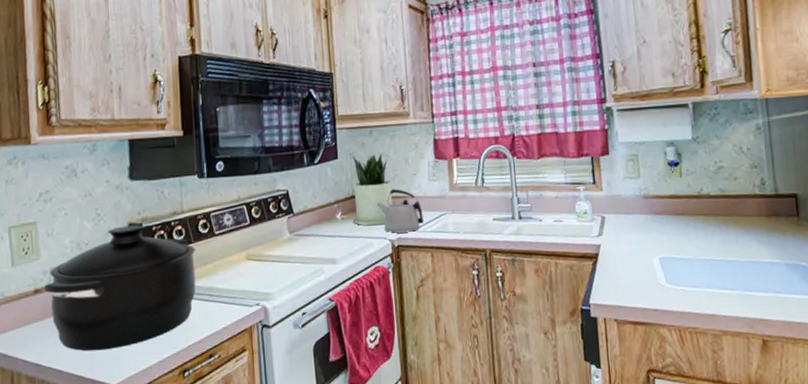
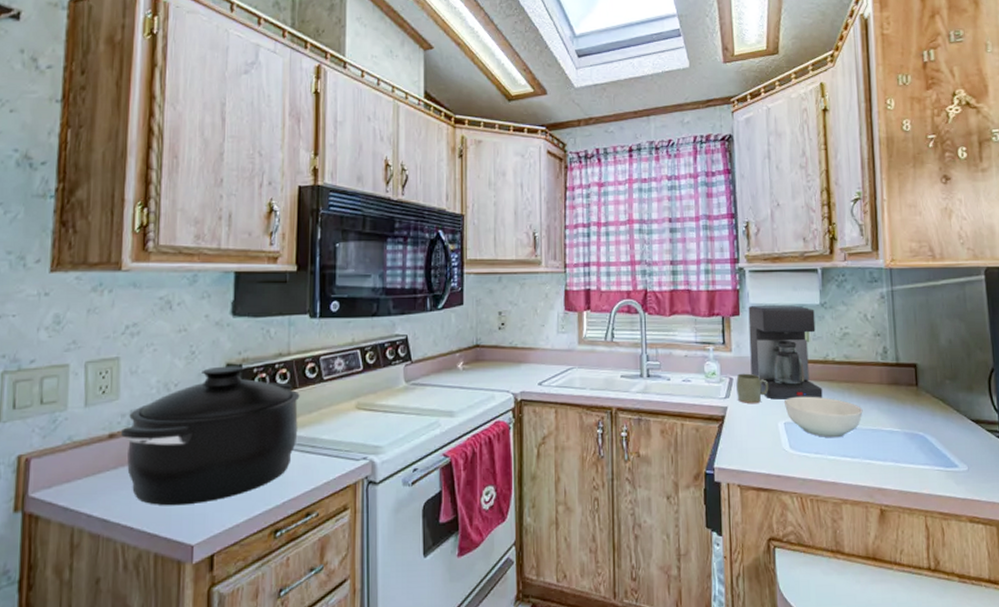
planter: present [352,154,393,226] -> none [474,302,519,378]
kettle: present [376,189,424,234] -> none [500,340,549,388]
mug: none [608,211,642,241] -> present [736,373,769,403]
coffee maker: none [617,141,699,235] -> present [748,305,823,399]
bowl: none [658,231,741,272] -> present [783,396,863,438]

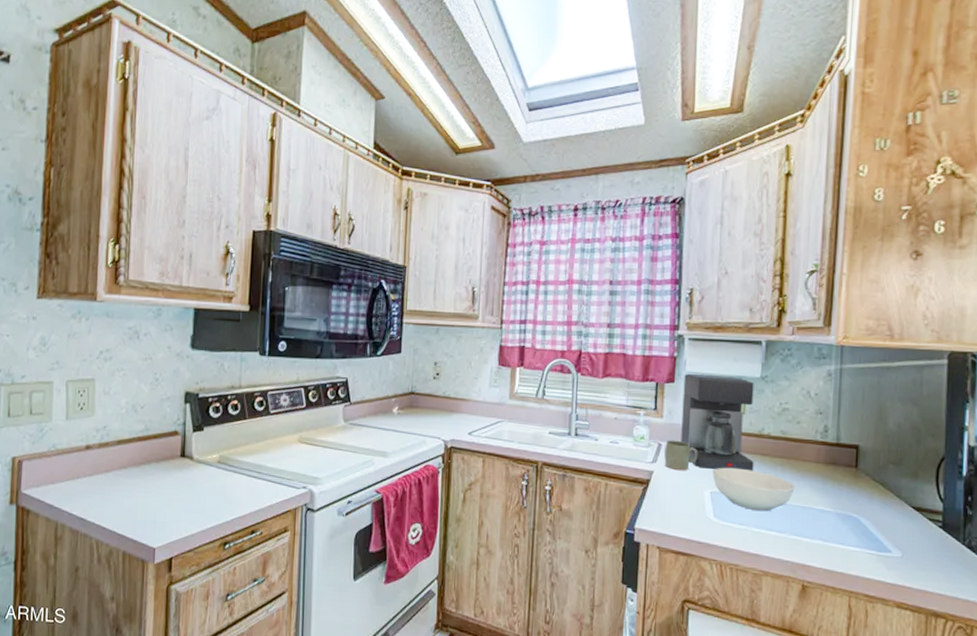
saucepan: present [121,366,300,506] -> none [96,393,249,513]

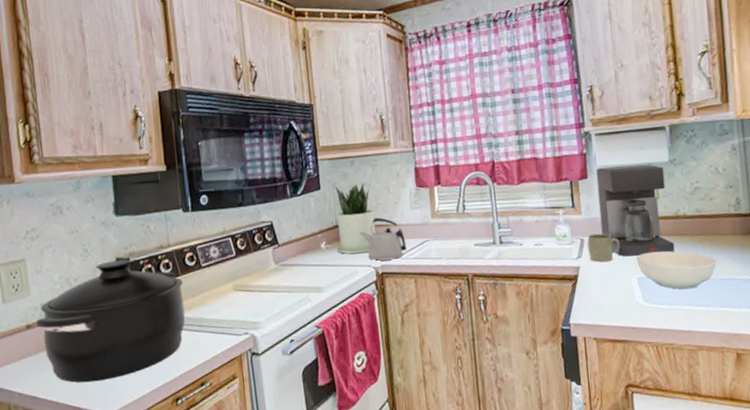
saucepan: none [96,393,249,513] -> present [36,259,186,383]
planter: none [408,352,452,425] -> present [335,183,376,255]
kettle: none [434,390,480,436] -> present [359,217,407,262]

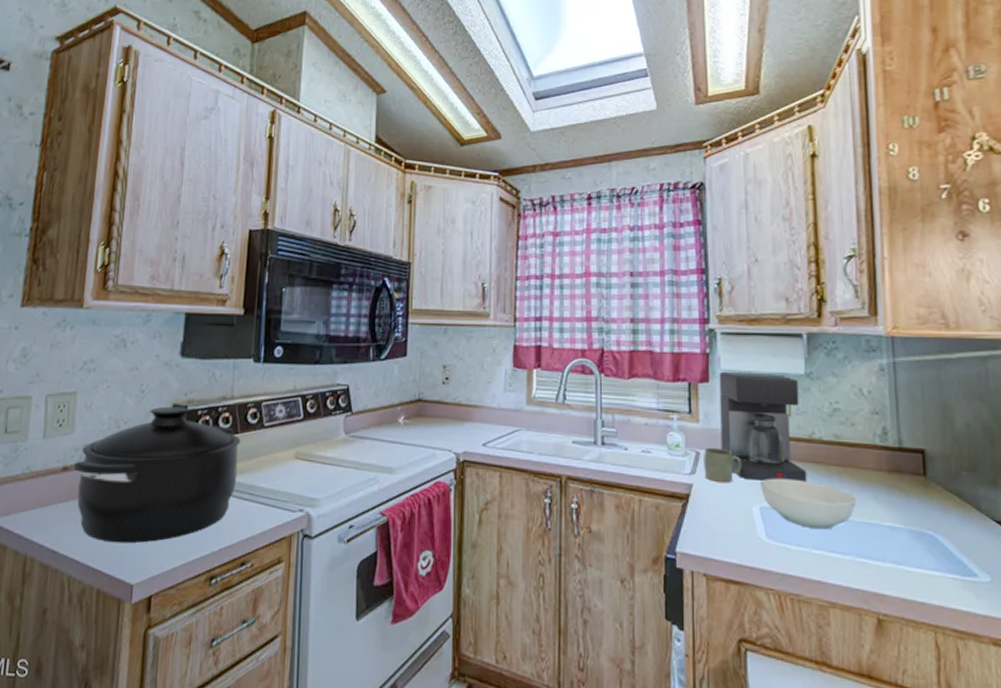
planter: present [335,183,376,255] -> none [415,355,463,435]
kettle: present [359,217,407,262] -> none [443,396,494,448]

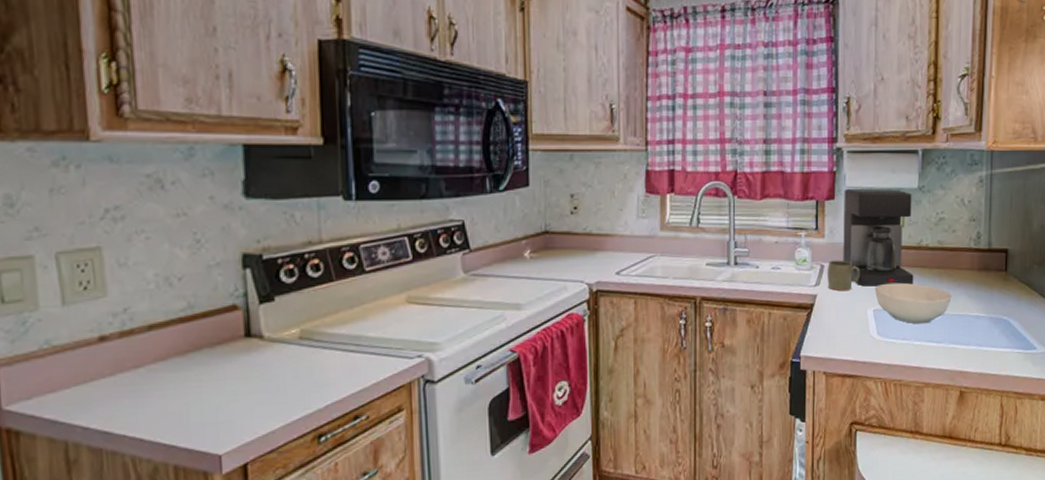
saucepan: present [74,406,241,543] -> none [115,256,338,414]

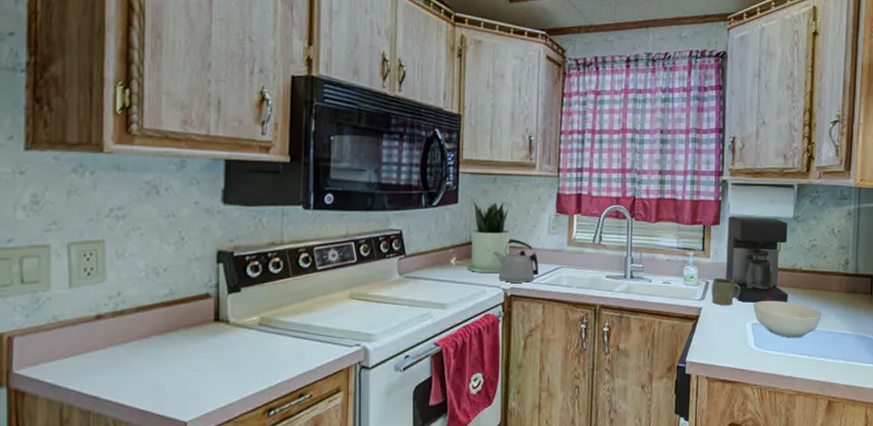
planter: none [543,183,594,267] -> present [467,202,511,274]
kettle: none [573,225,628,277] -> present [493,239,539,284]

